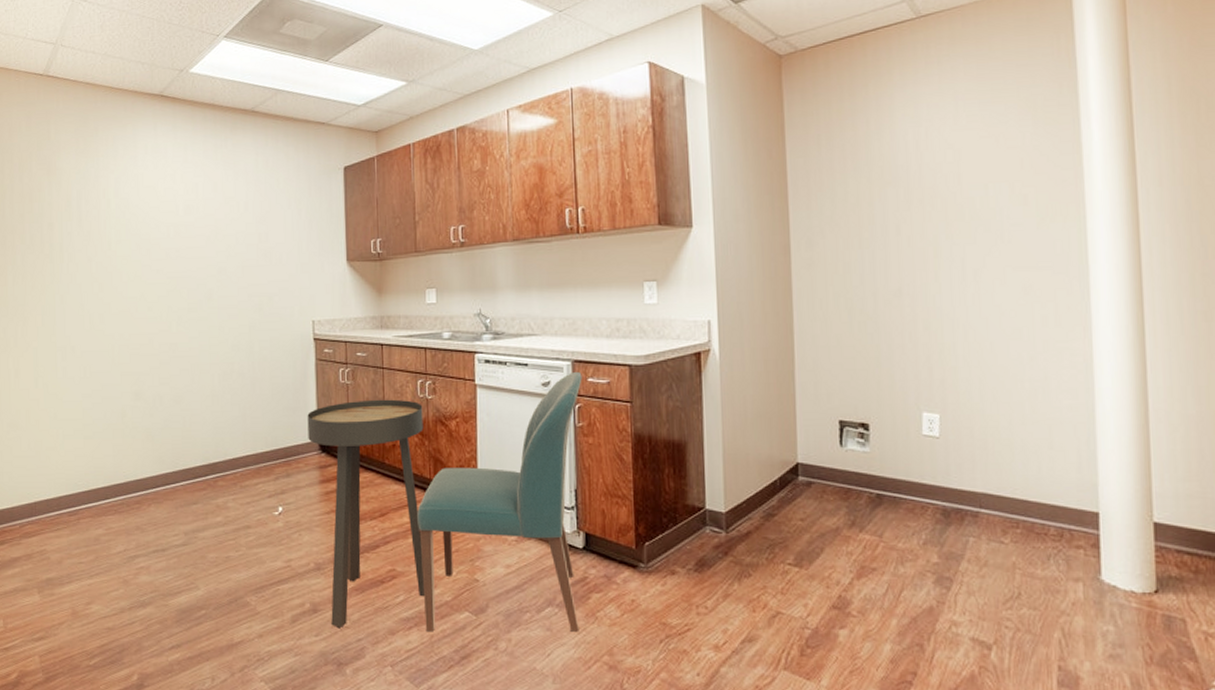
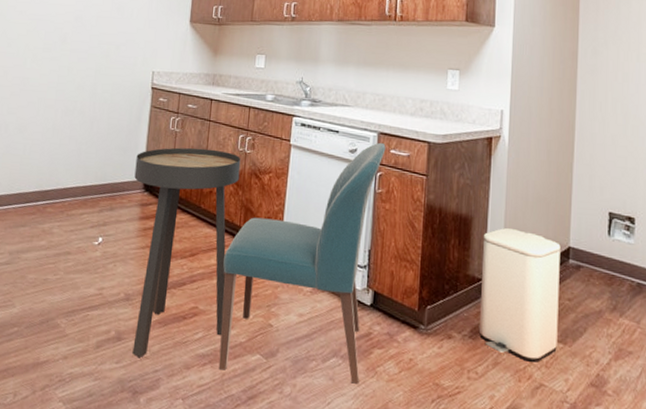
pedal bin: none [700,450,792,590] -> present [478,228,561,363]

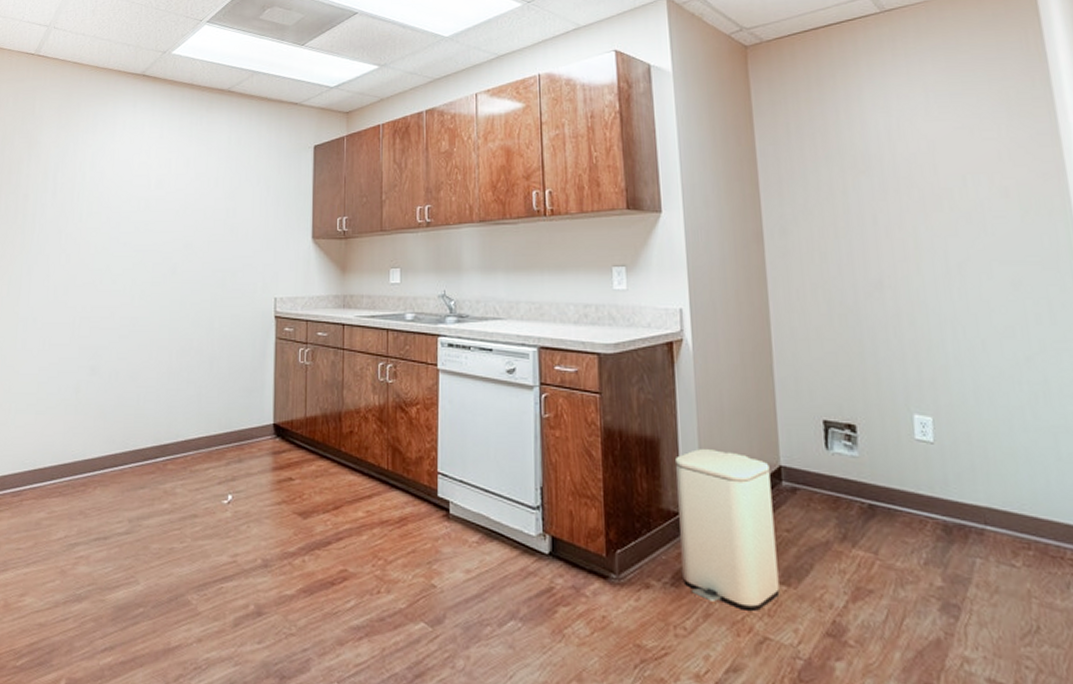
table: present [132,147,241,357] -> none [263,382,383,635]
chair: present [218,142,386,384] -> none [373,358,549,651]

